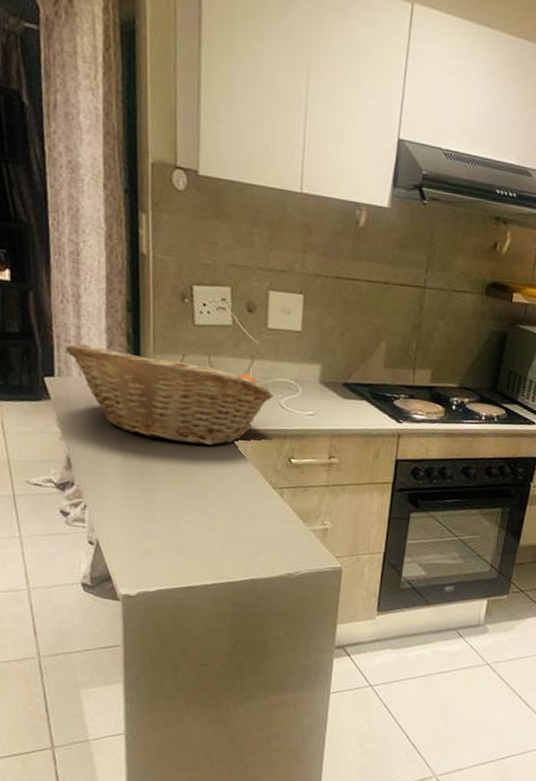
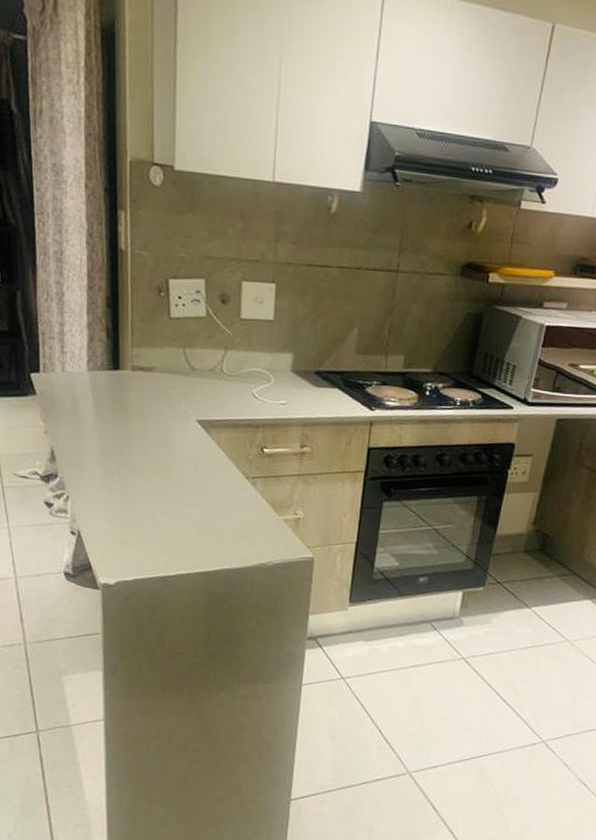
fruit basket: present [66,343,275,446] -> none [50,340,248,437]

